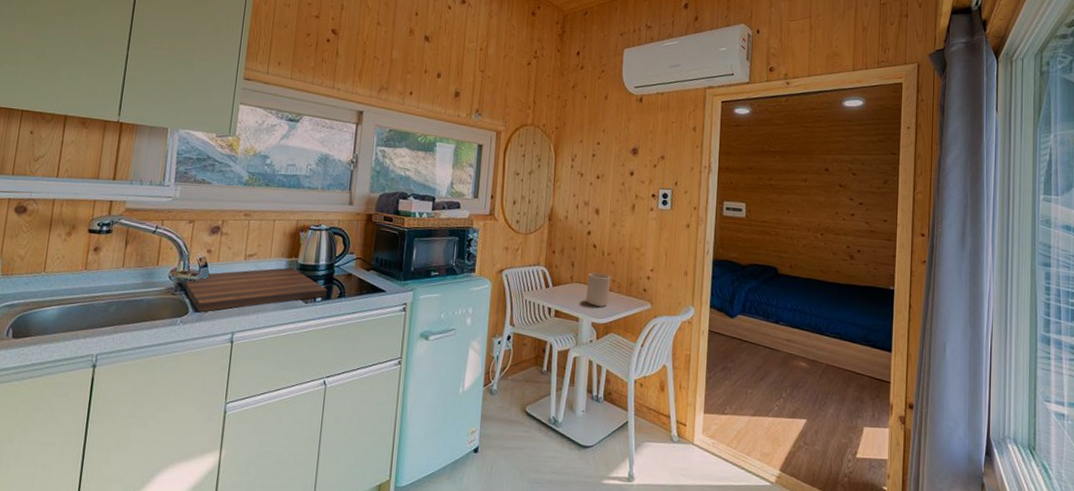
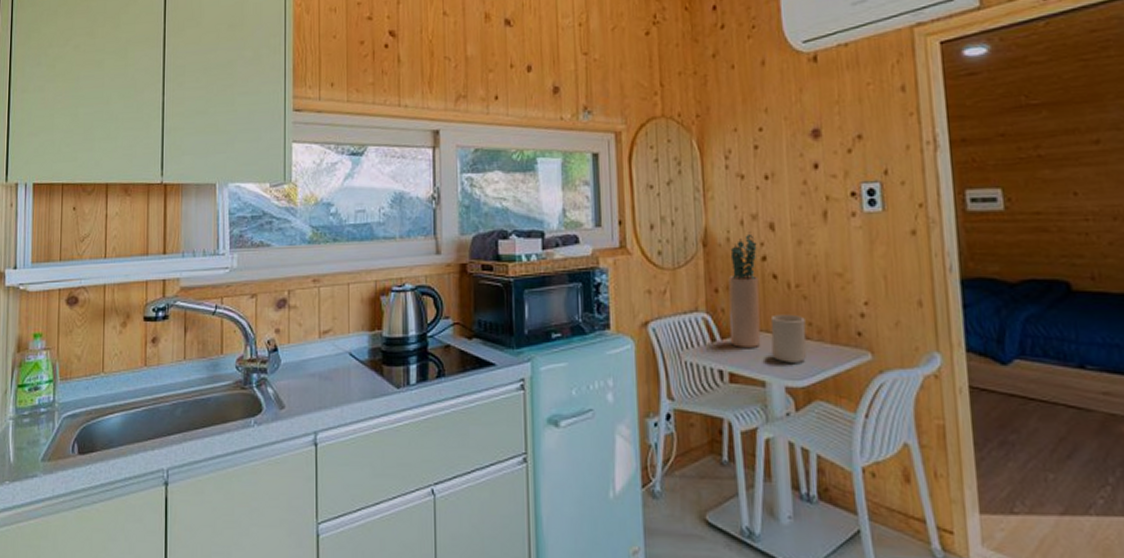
cutting board: present [180,267,328,313] -> none [249,343,423,410]
vase: none [558,213,586,295] -> present [728,232,761,349]

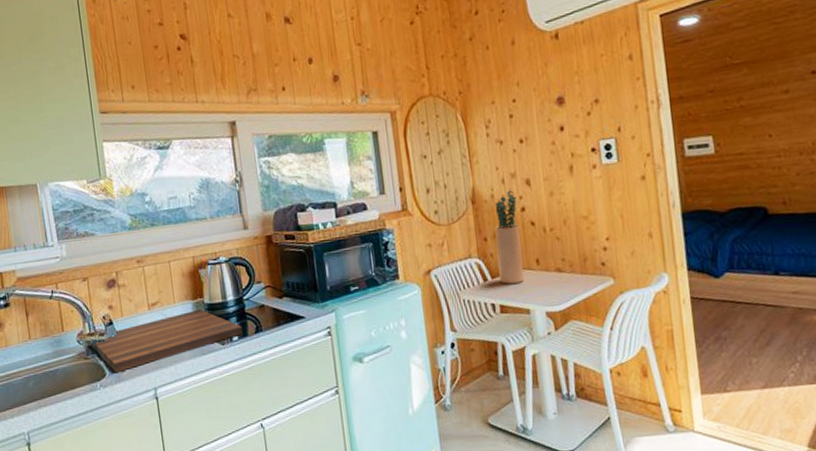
cutting board: none [249,343,423,410] -> present [90,309,243,373]
cup: present [770,314,807,363] -> none [531,253,562,293]

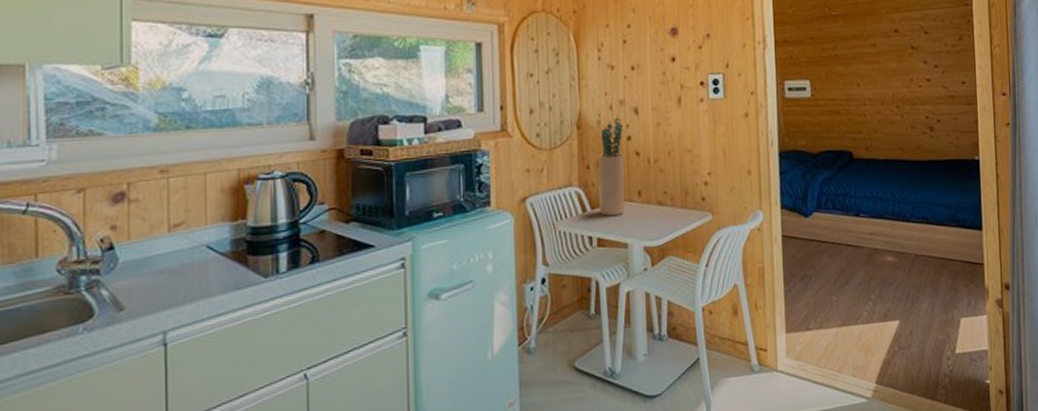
cutting board: present [90,309,243,373] -> none [76,233,294,313]

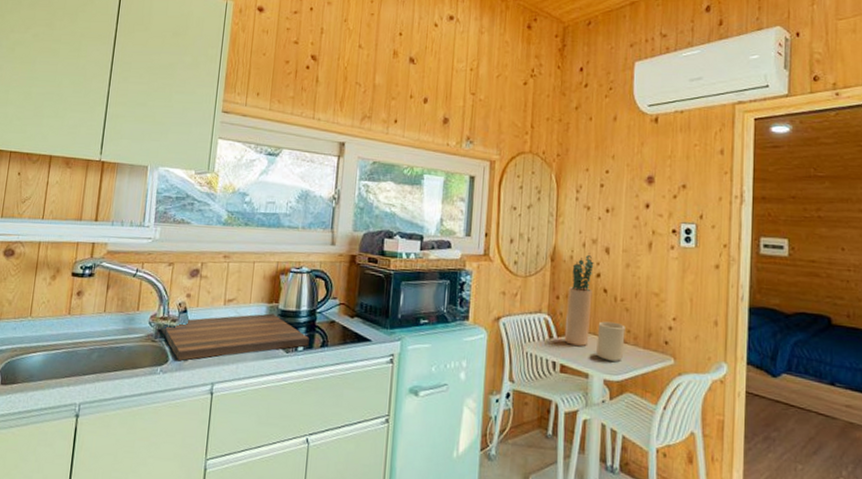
cutting board: none [76,233,294,313] -> present [160,313,310,361]
cup: none [633,185,662,227] -> present [596,321,626,361]

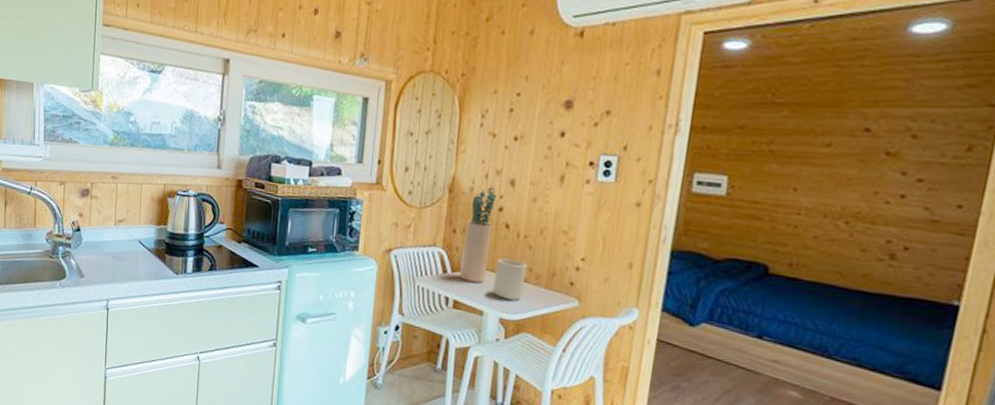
cutting board: present [160,313,310,361] -> none [56,235,198,277]

